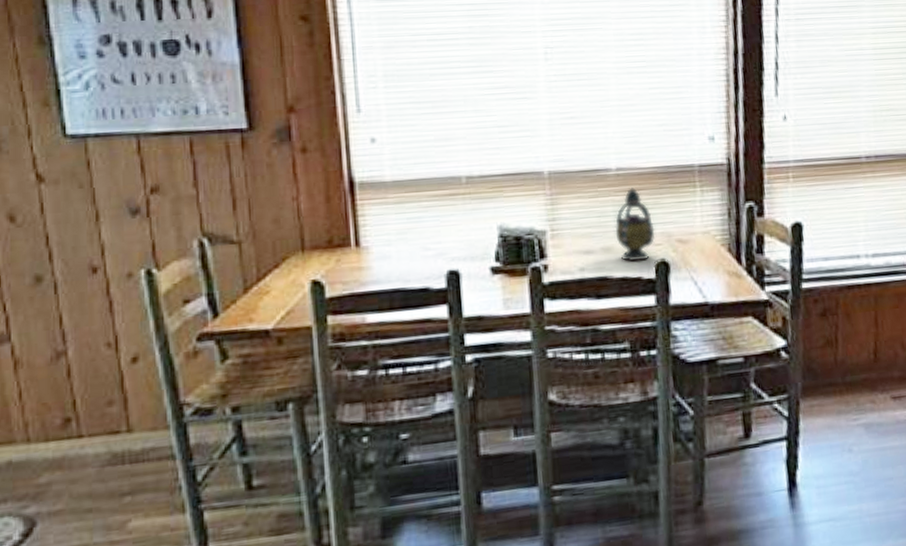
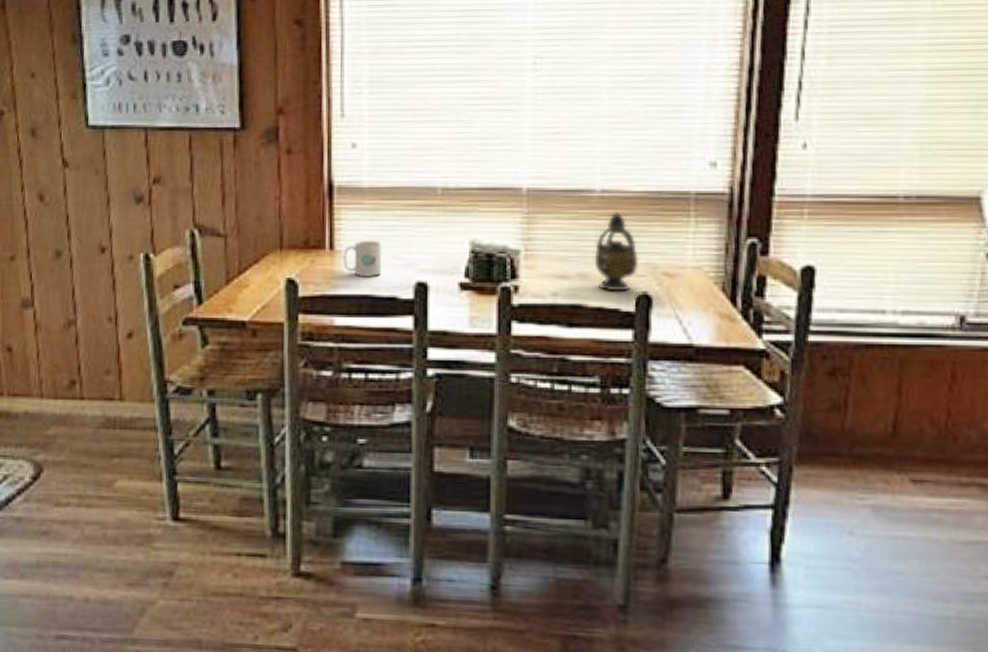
mug: none [370,234,411,271] -> present [343,241,381,276]

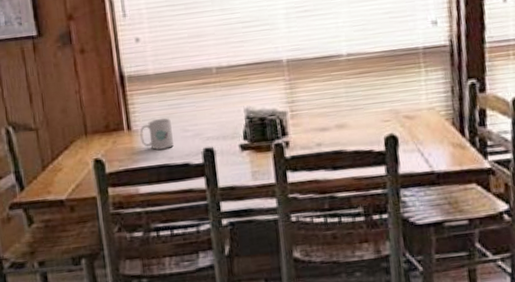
teapot: present [594,212,639,292] -> none [347,70,384,137]

